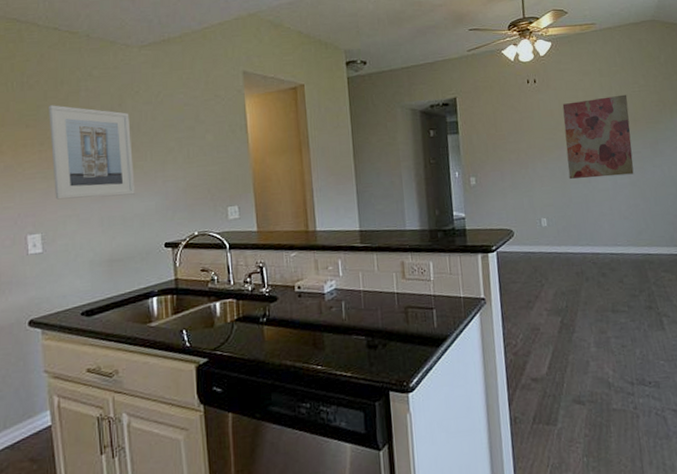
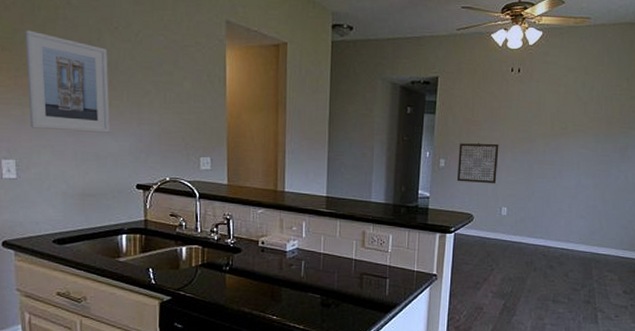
wall art: none [487,155,531,198] -> present [456,143,499,184]
wall art: present [562,94,634,179] -> none [536,96,608,176]

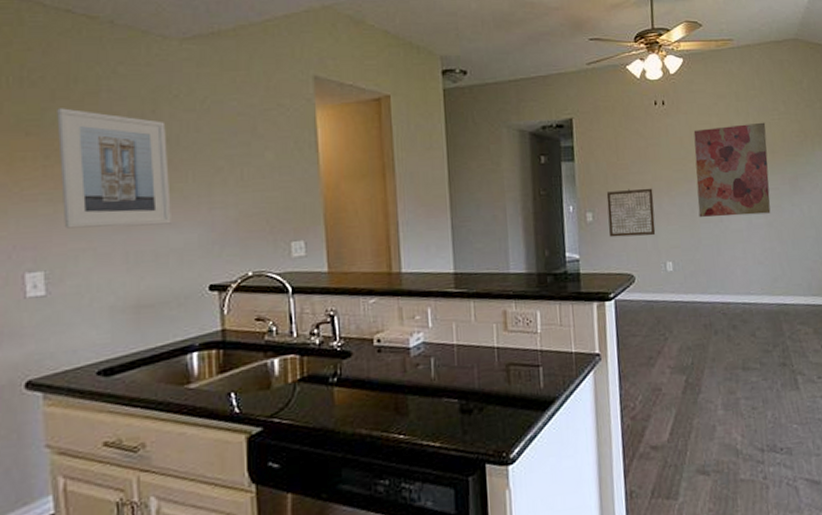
wall art: none [536,96,608,176] -> present [693,122,771,217]

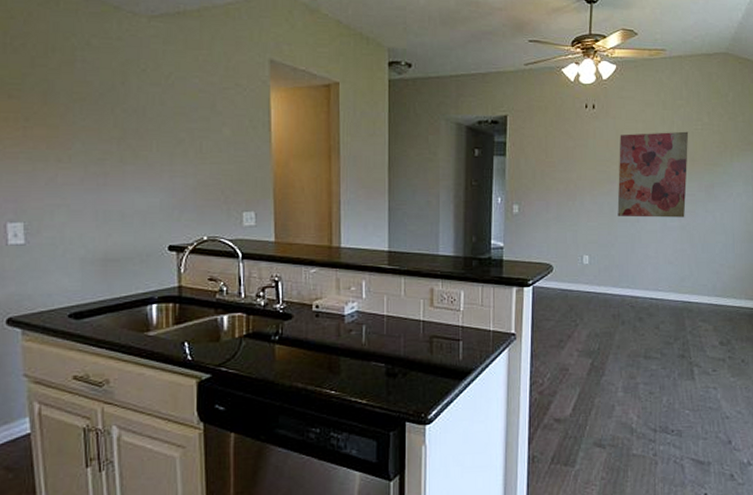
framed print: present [57,108,171,229] -> none [36,74,137,188]
wall art: present [606,188,656,238] -> none [532,185,577,231]

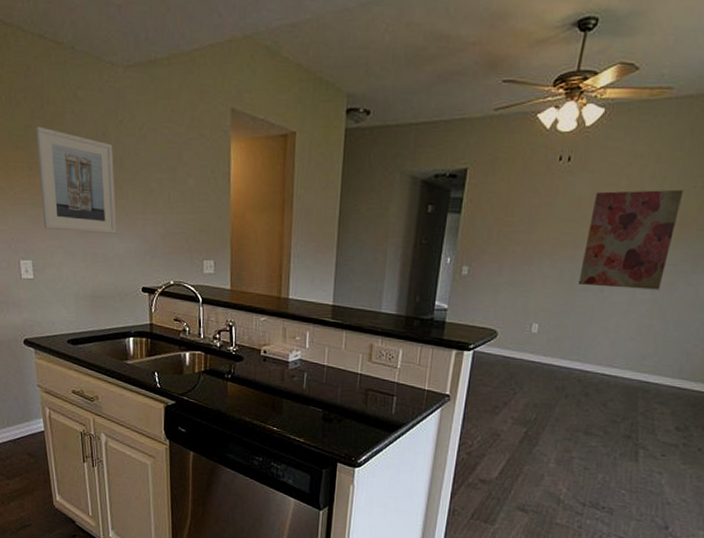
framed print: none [36,74,137,188] -> present [36,126,116,234]

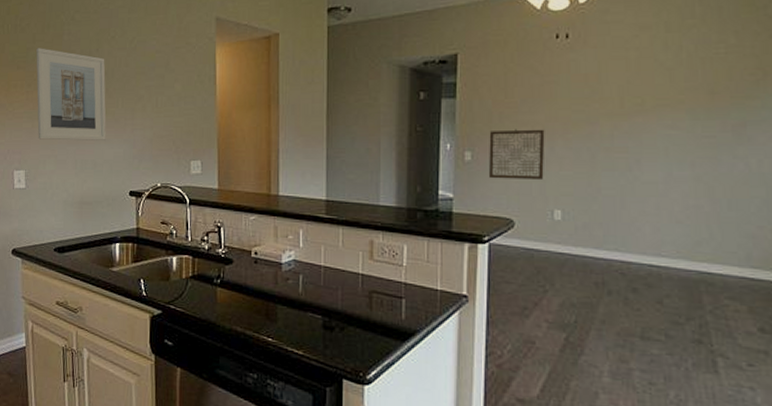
wall art: none [480,247,536,297] -> present [488,129,545,181]
wall art: present [578,189,684,290] -> none [600,57,706,166]

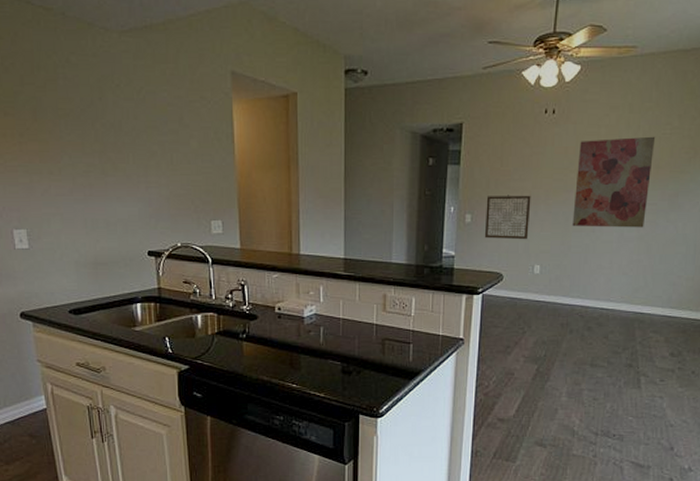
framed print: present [36,48,106,141] -> none [26,92,118,198]
wall art: none [600,57,706,166] -> present [572,136,656,228]

